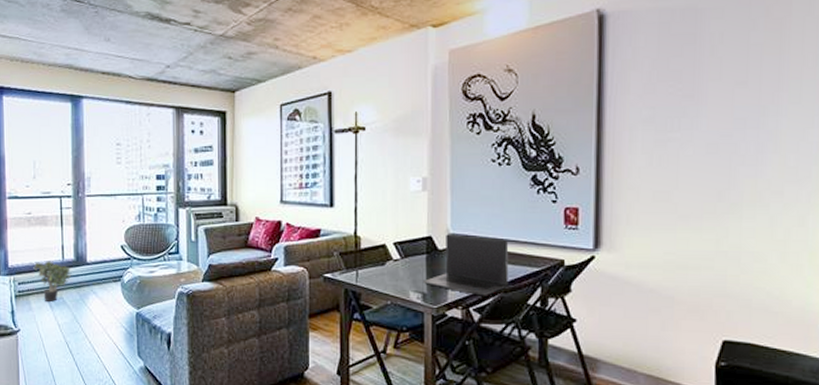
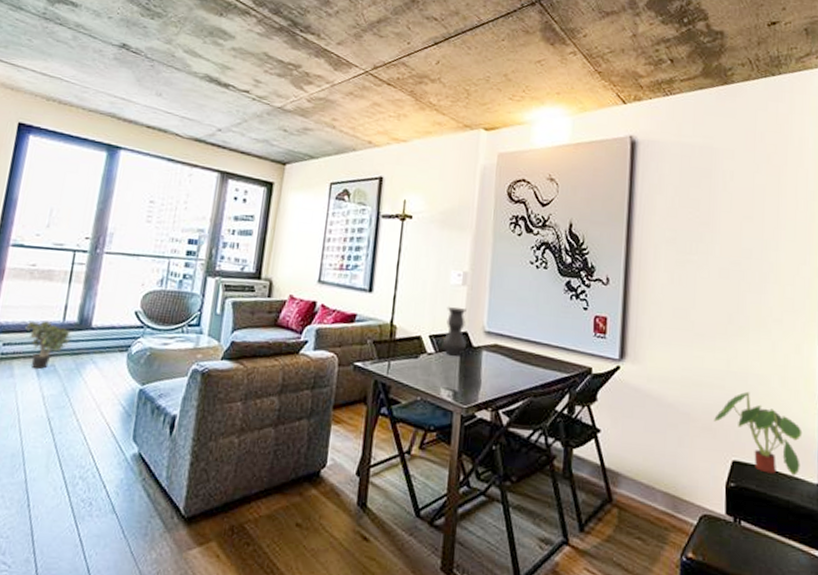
vase: none [407,212,433,260] -> present [442,306,468,356]
laptop computer: present [422,234,509,296] -> none [454,331,541,399]
plant: none [702,270,806,352] -> present [714,391,803,476]

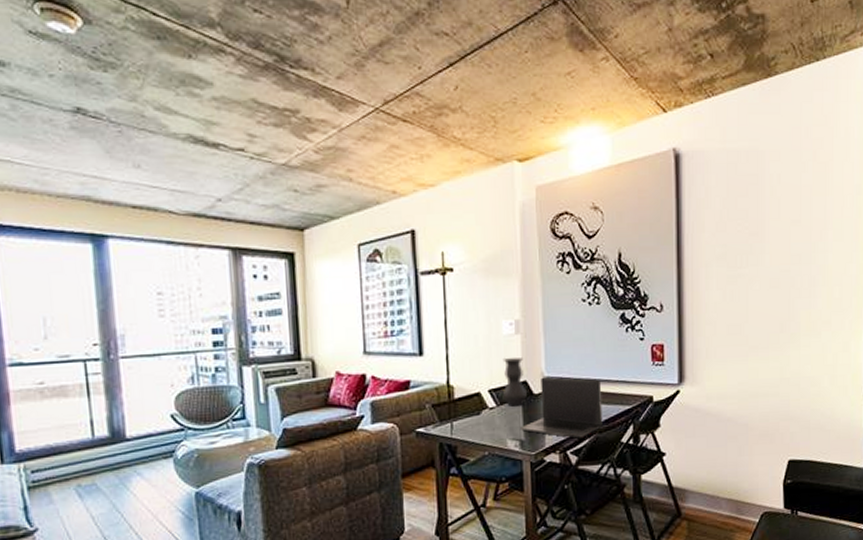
potted plant: present [25,321,71,369] -> none [51,440,107,490]
laptop computer: none [454,331,541,399] -> present [519,377,603,439]
plant: present [714,391,803,476] -> none [770,394,851,466]

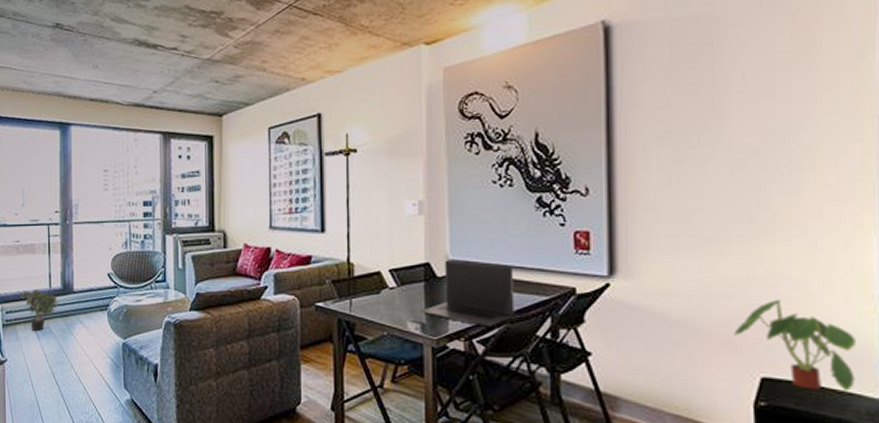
potted plant: none [51,440,107,490] -> present [21,289,59,331]
vase: present [502,357,528,407] -> none [403,237,431,288]
plant: none [770,394,851,466] -> present [734,299,857,392]

